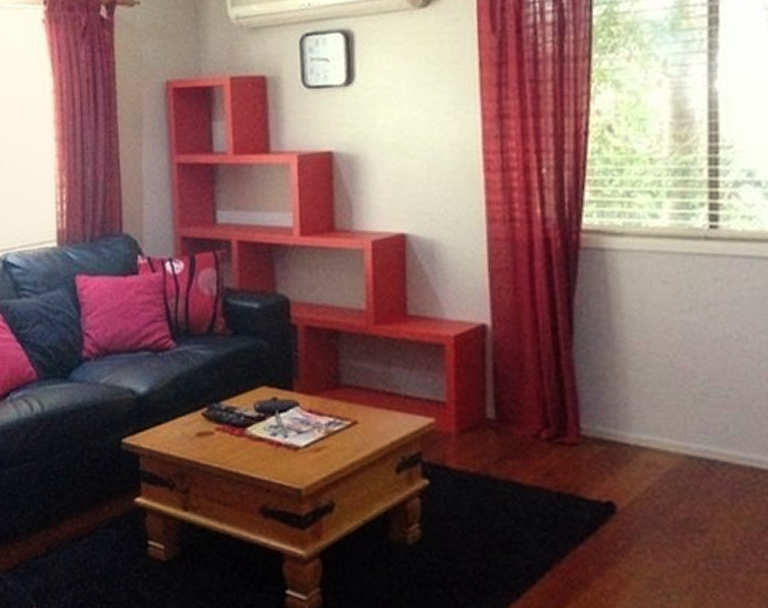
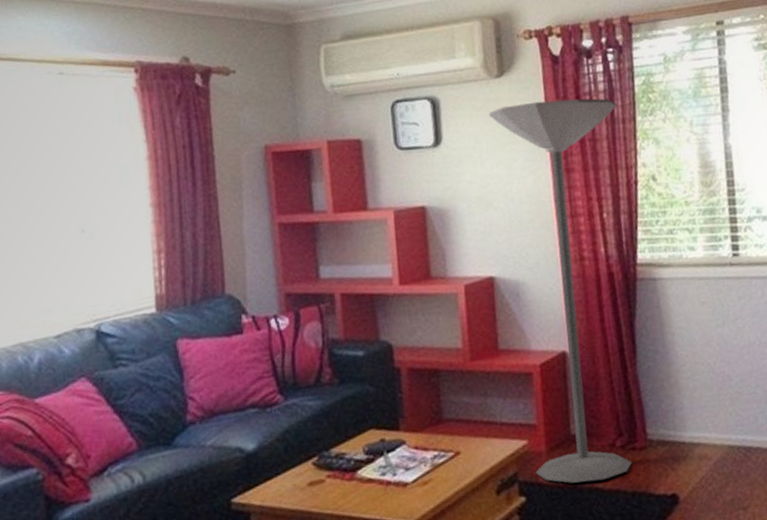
floor lamp: none [409,31,569,474] -> present [488,98,633,484]

